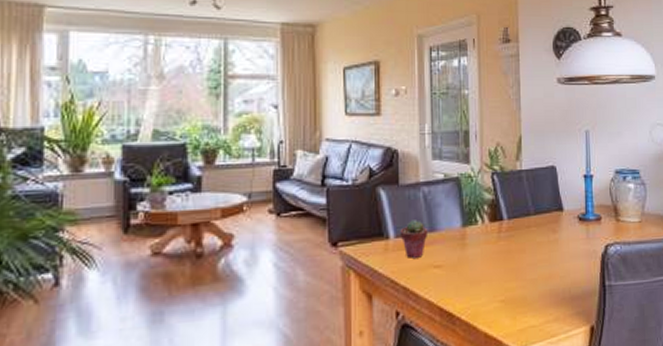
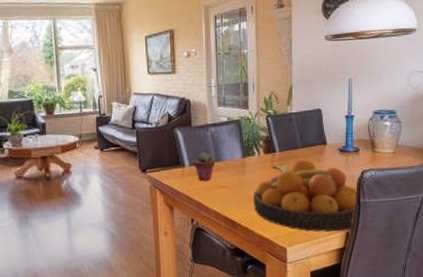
fruit bowl: none [477,229,602,327] -> present [254,159,358,232]

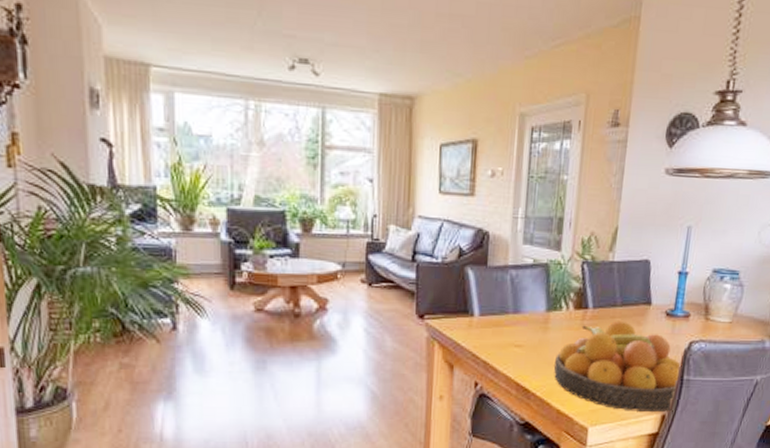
potted succulent: present [193,152,215,181] -> none [484,300,512,336]

